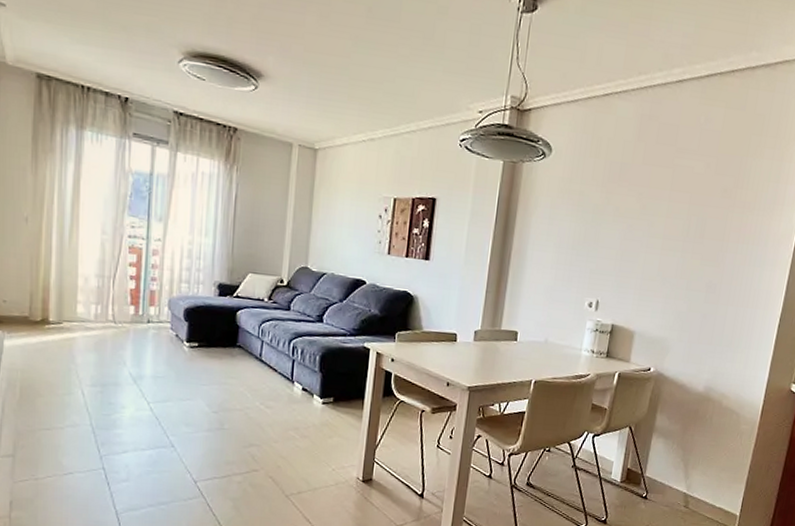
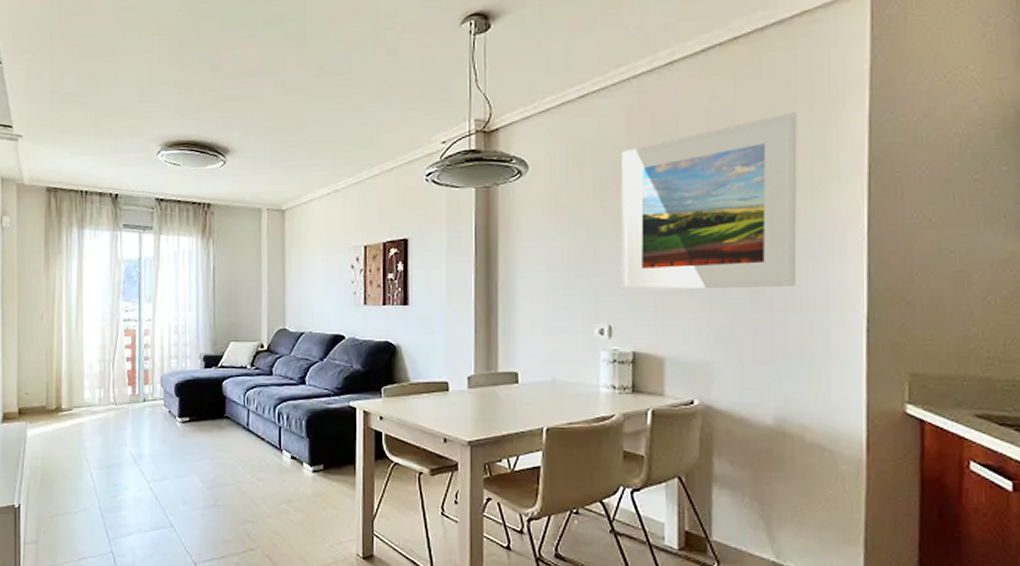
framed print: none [611,144,765,286] -> present [620,111,798,291]

